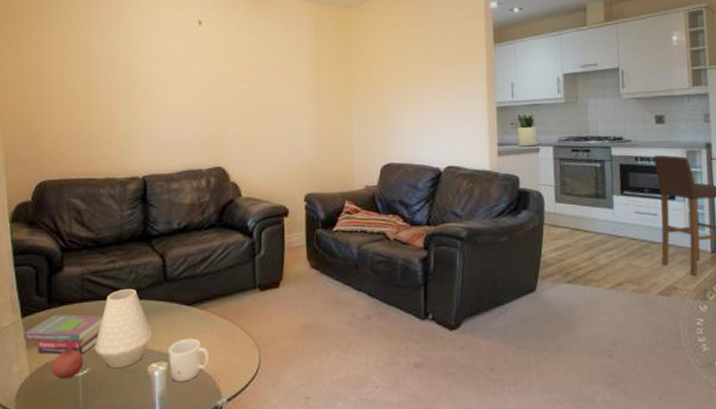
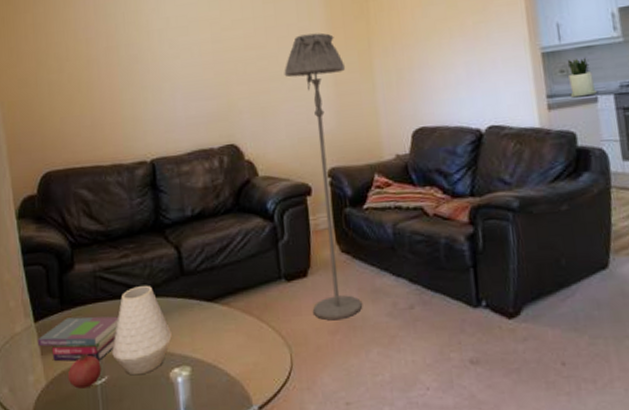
mug: present [169,338,210,382] -> none [191,338,237,389]
floor lamp: none [271,73,327,326] -> present [284,32,362,321]

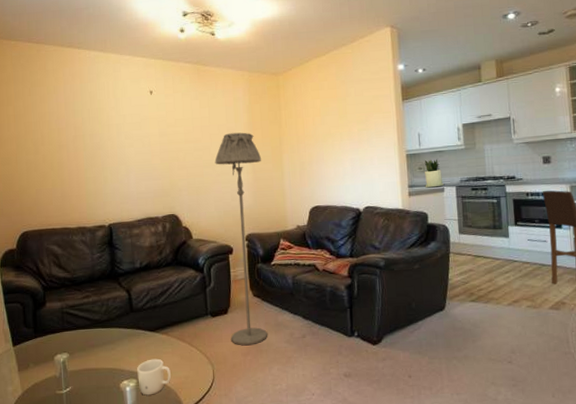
books: present [38,316,119,361] -> none [16,342,81,376]
fruit: present [67,353,101,389] -> none [39,369,67,396]
vase: present [112,285,172,376] -> none [75,319,123,386]
mug: none [191,338,237,389] -> present [137,358,172,396]

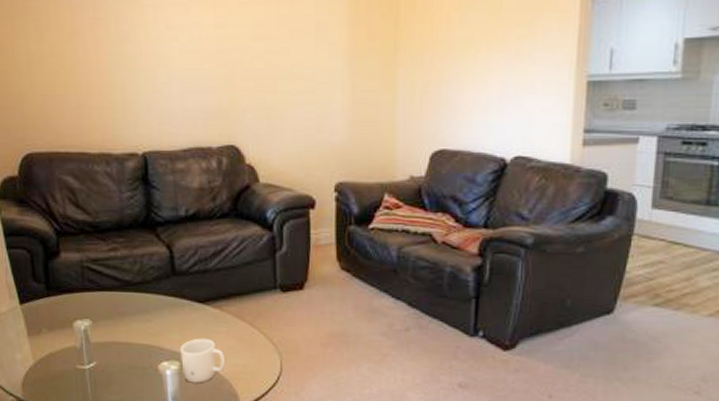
floor lamp: present [215,132,267,346] -> none [295,29,366,334]
planter: present [424,159,445,188] -> none [609,91,641,136]

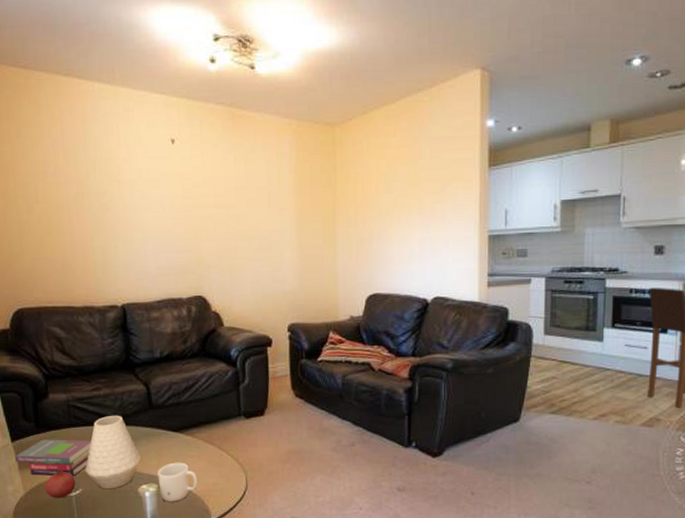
books: none [24,303,108,347] -> present [15,439,92,477]
fruit: none [55,338,90,371] -> present [44,469,76,498]
vase: none [100,280,162,365] -> present [85,415,141,489]

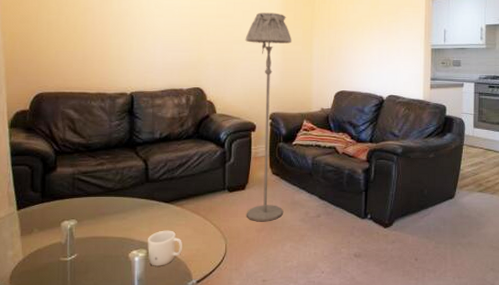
books: present [15,439,92,477] -> none [19,208,91,242]
fruit: present [44,469,76,498] -> none [42,236,72,263]
vase: present [85,415,141,489] -> none [82,187,134,255]
floor lamp: none [252,198,311,452] -> present [245,12,292,222]

